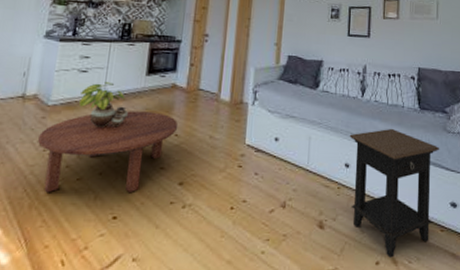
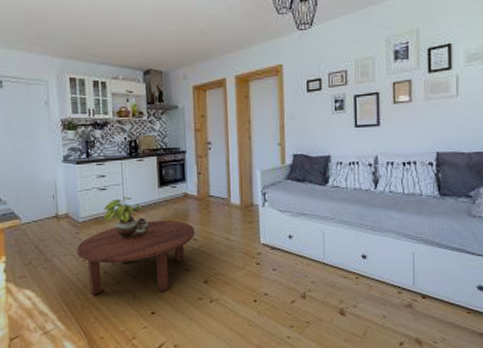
side table: present [349,128,440,258] -> none [364,217,464,339]

